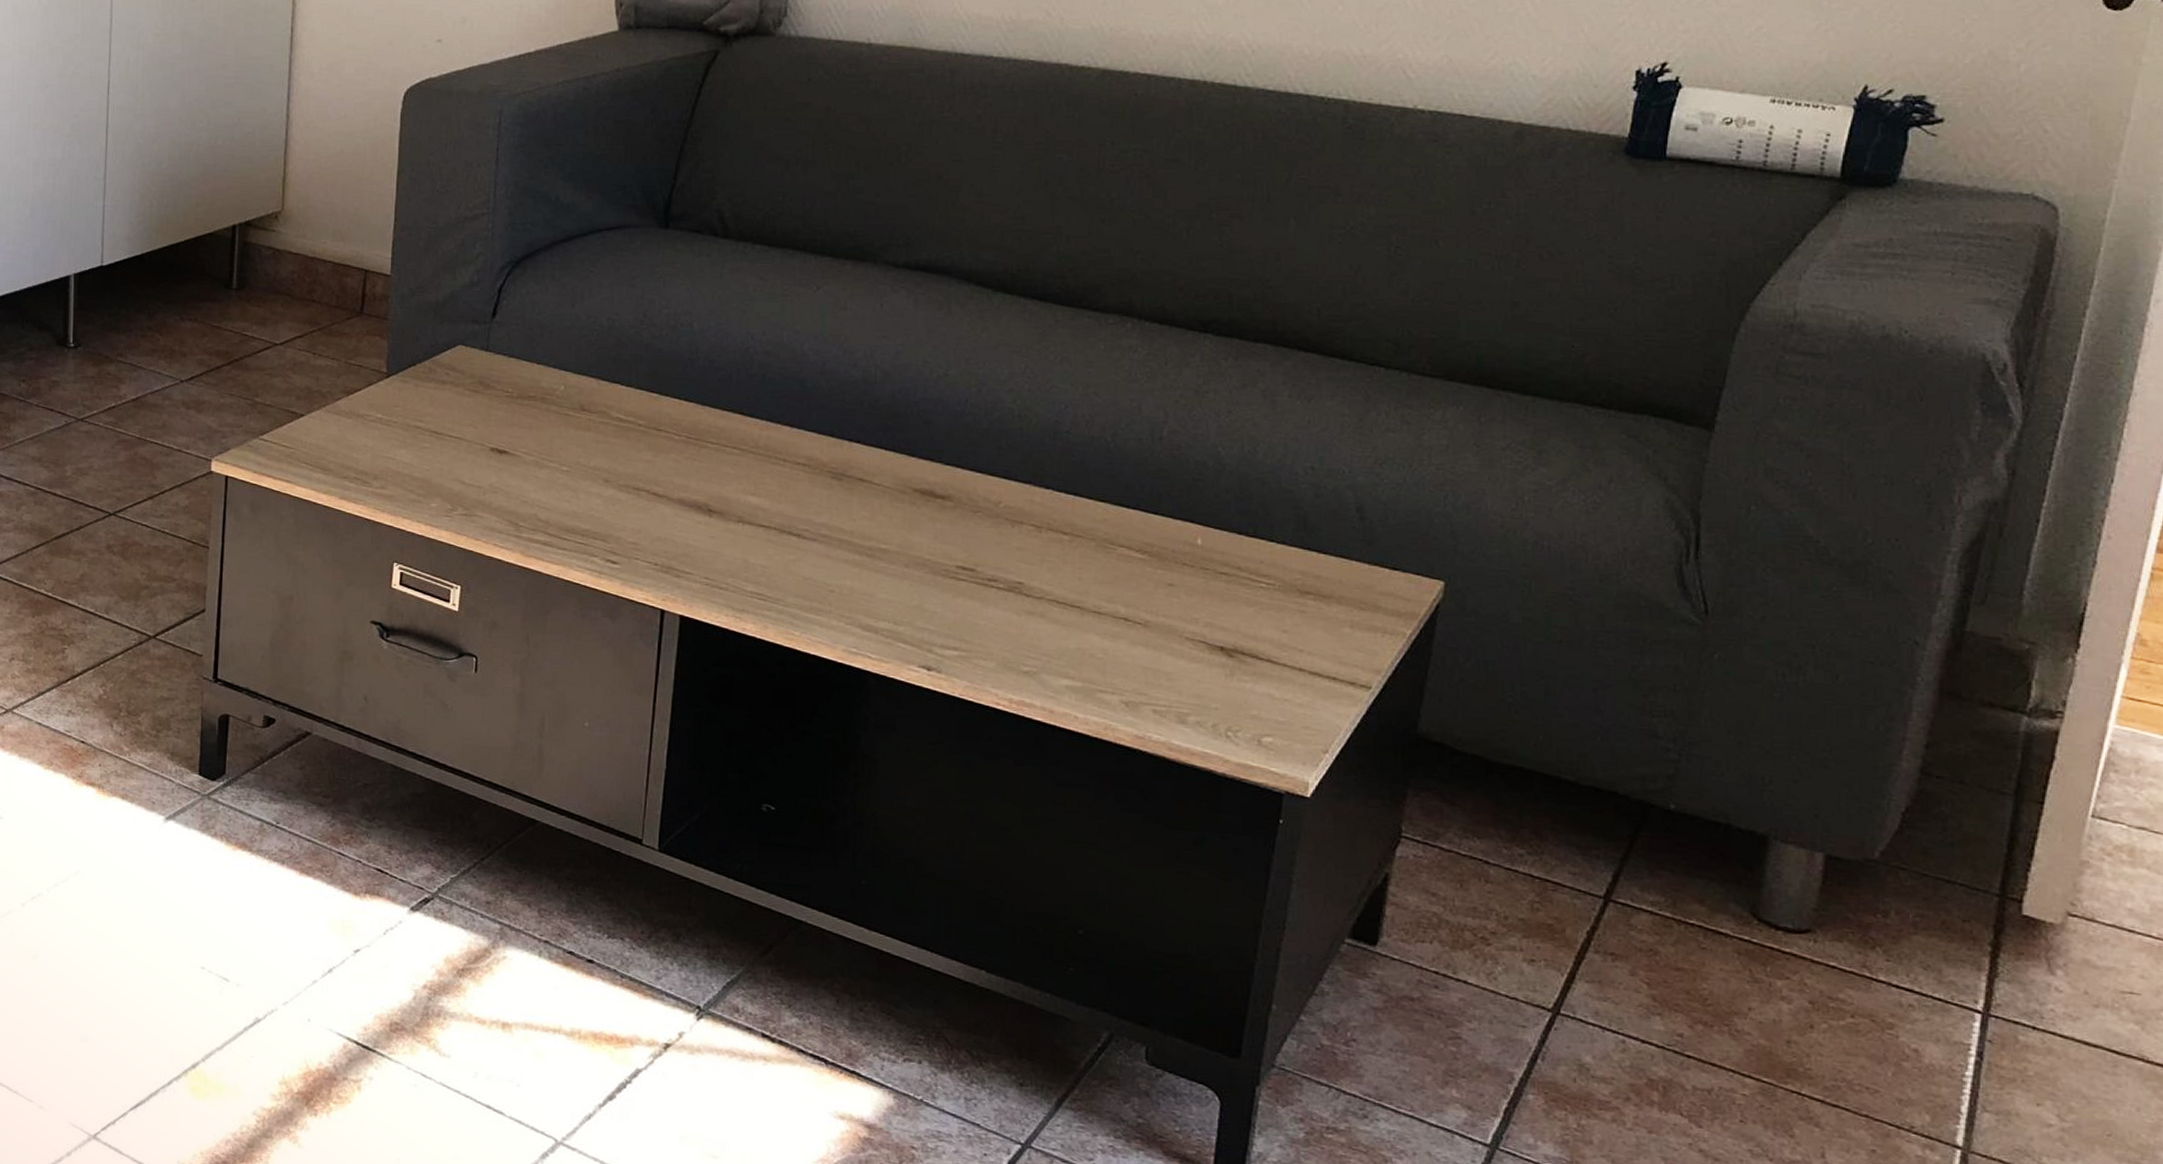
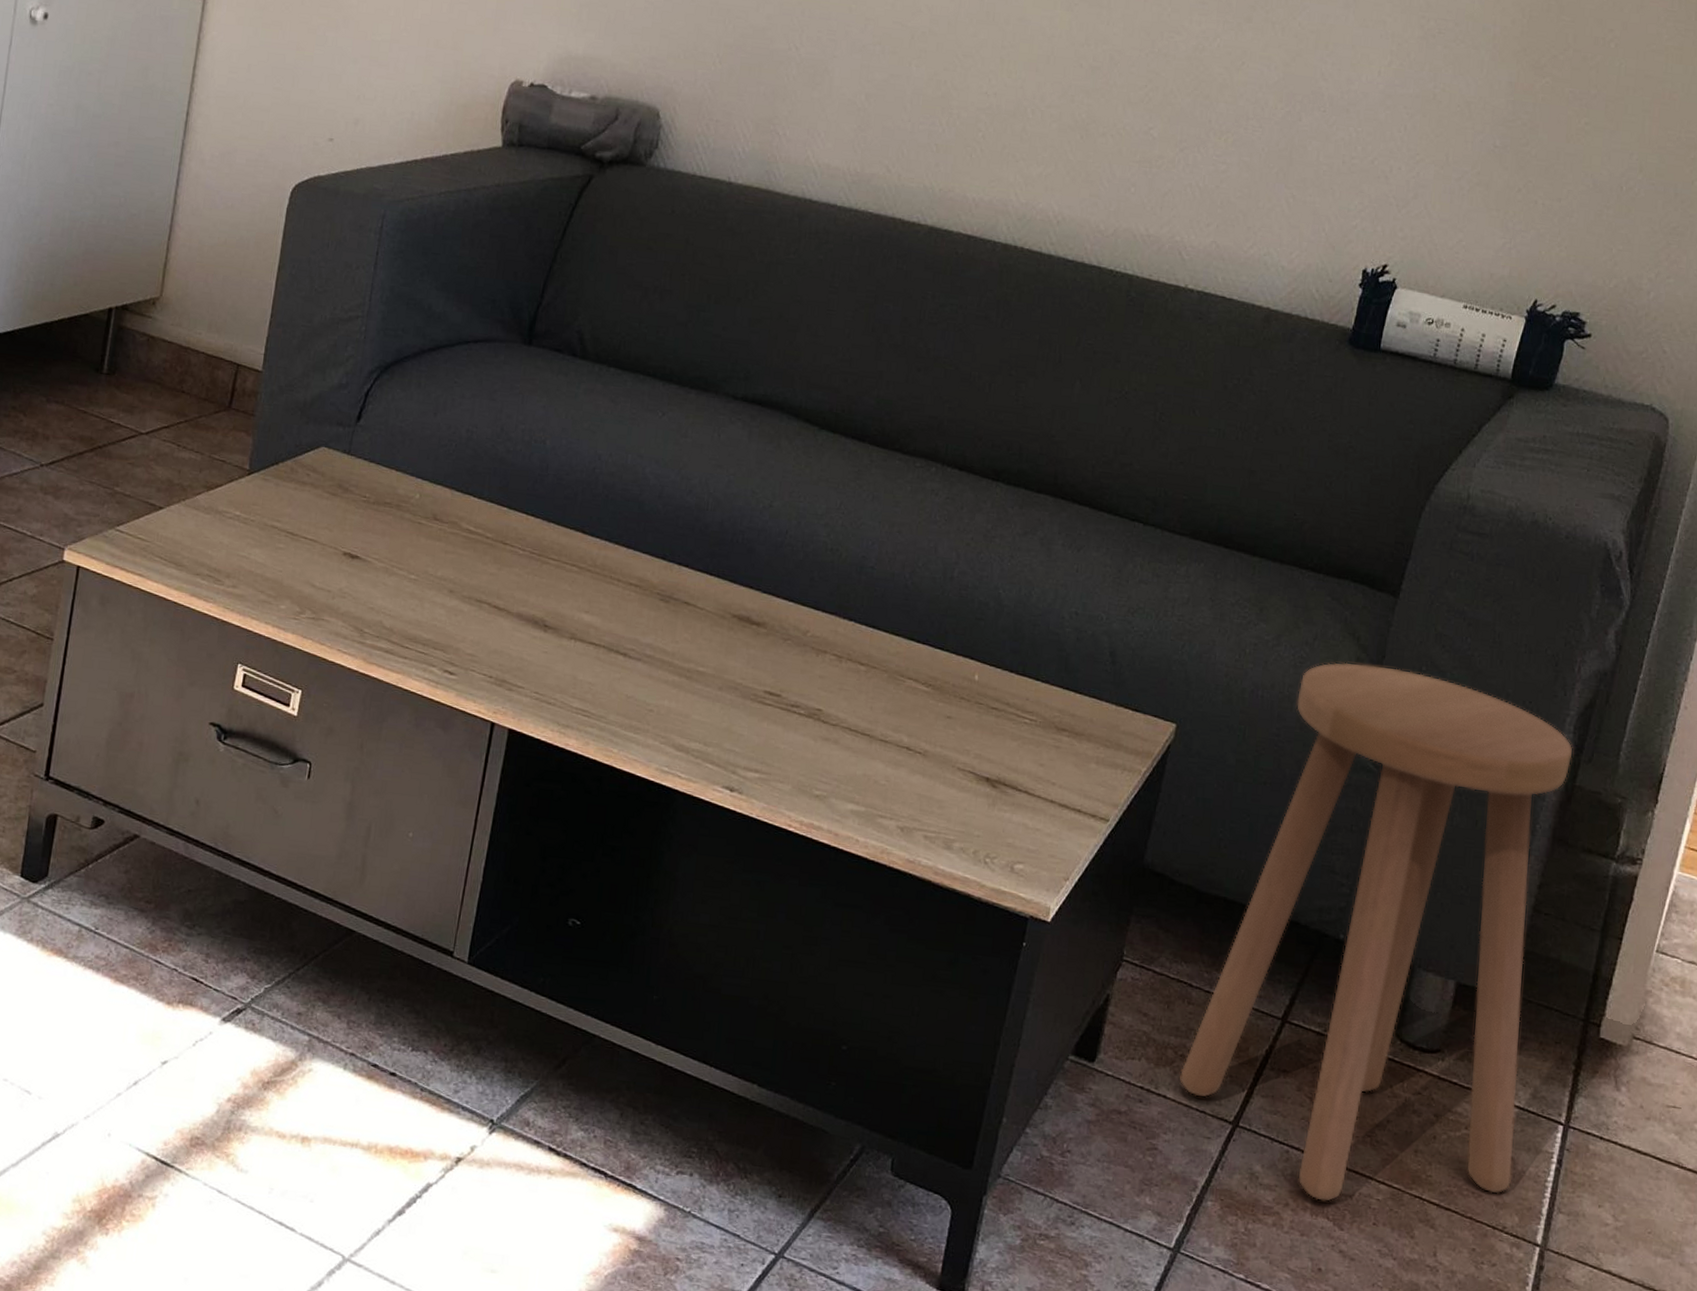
stool: none [1482,505,1959,1097] -> present [1180,662,1573,1202]

